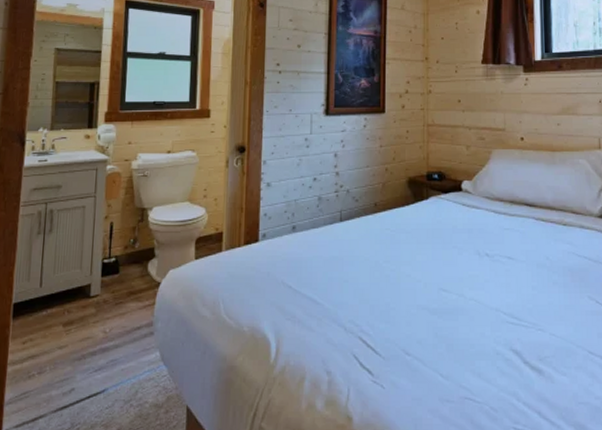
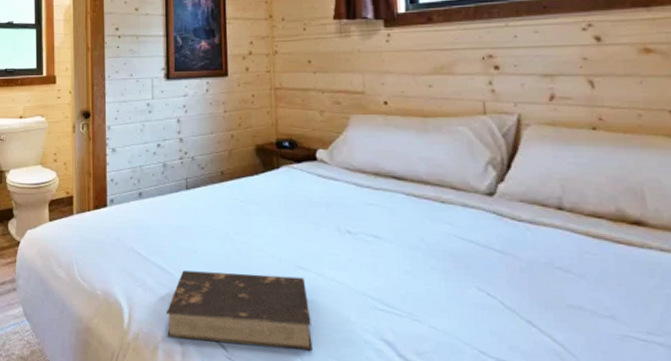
book: none [314,299,451,367] -> present [165,270,313,351]

